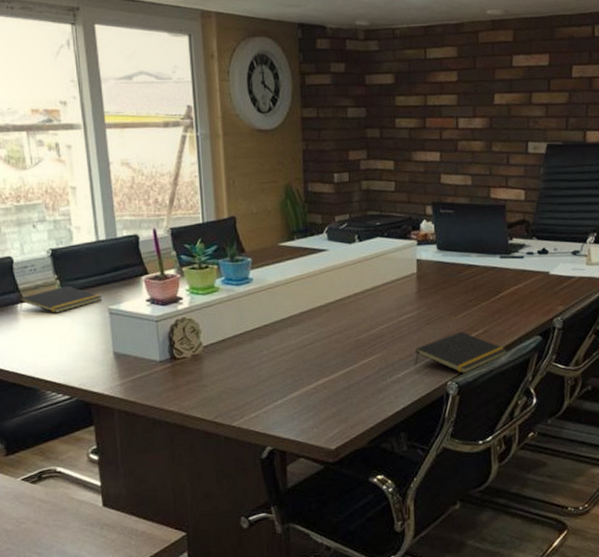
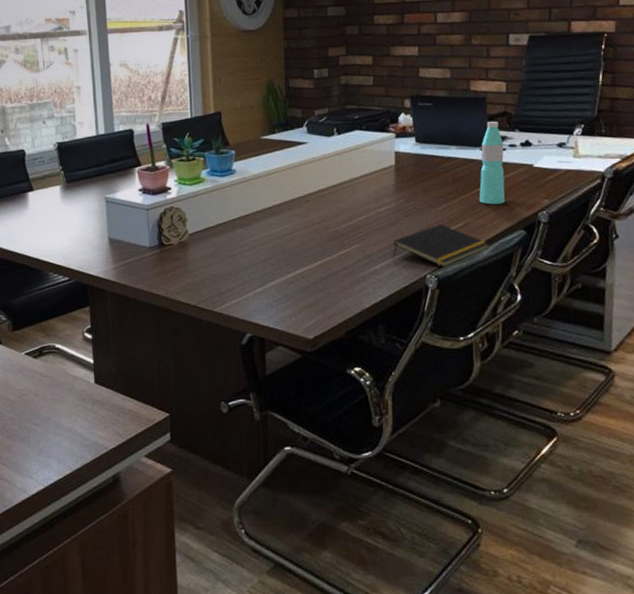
notepad: present [19,285,103,313] -> none [29,176,100,201]
water bottle: none [498,229,523,312] -> present [479,121,505,205]

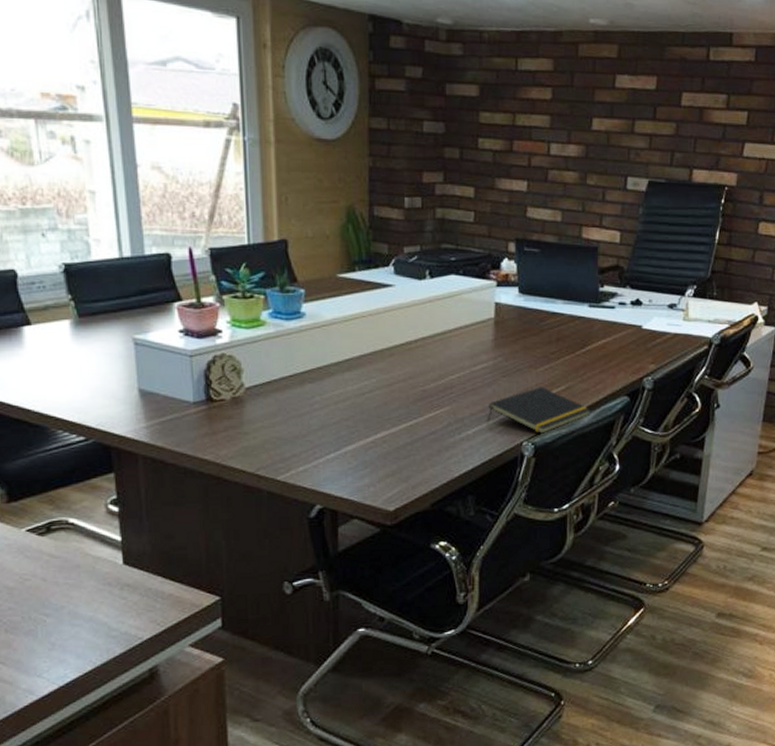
water bottle: present [479,121,505,205] -> none [583,275,614,368]

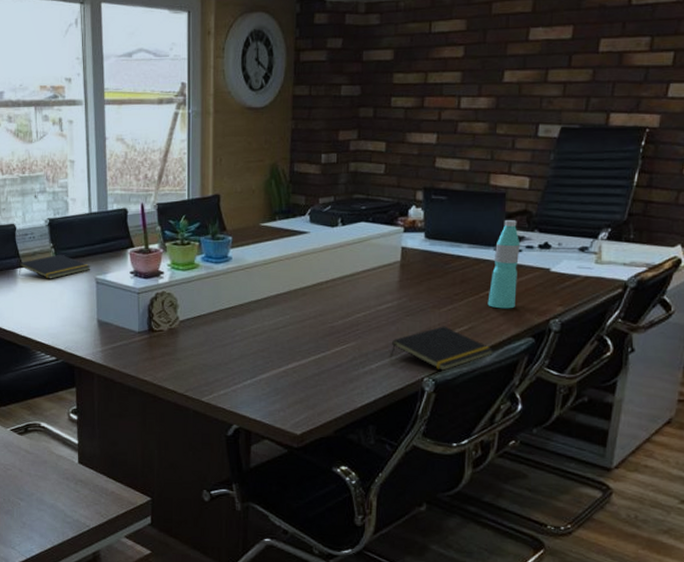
notepad: none [25,308,126,340] -> present [19,254,91,279]
water bottle: none [583,275,614,368] -> present [487,220,521,309]

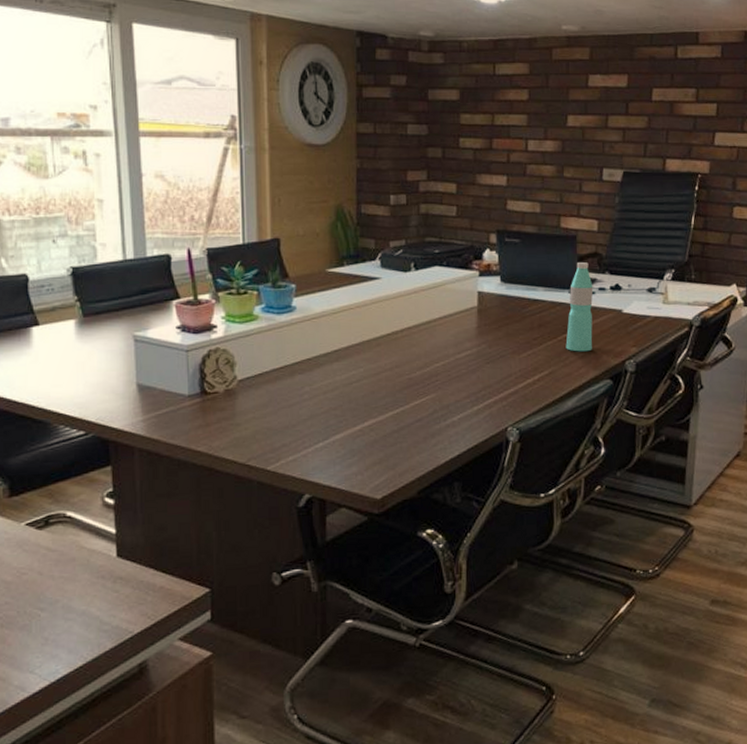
notepad: present [19,254,91,279] -> none [34,308,127,339]
notepad: present [391,326,494,371] -> none [473,372,575,419]

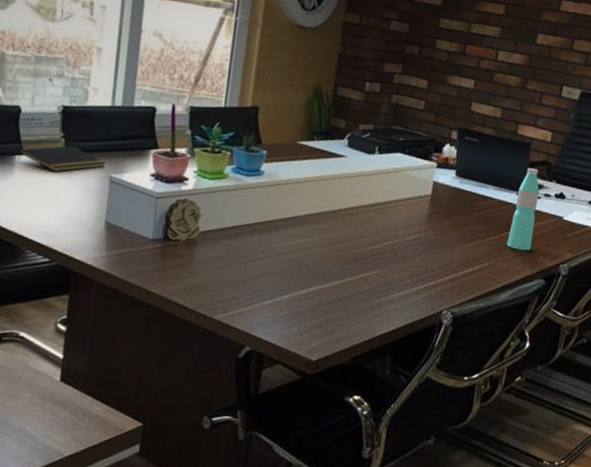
notepad: none [34,308,127,339] -> present [17,145,106,172]

